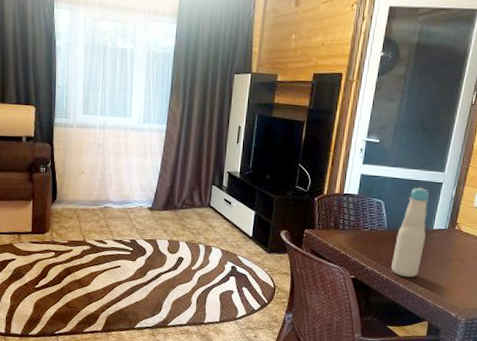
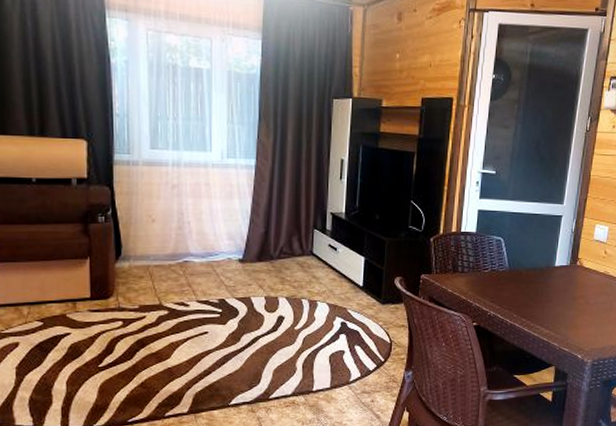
bottle: present [391,187,429,278] -> none [515,221,549,321]

